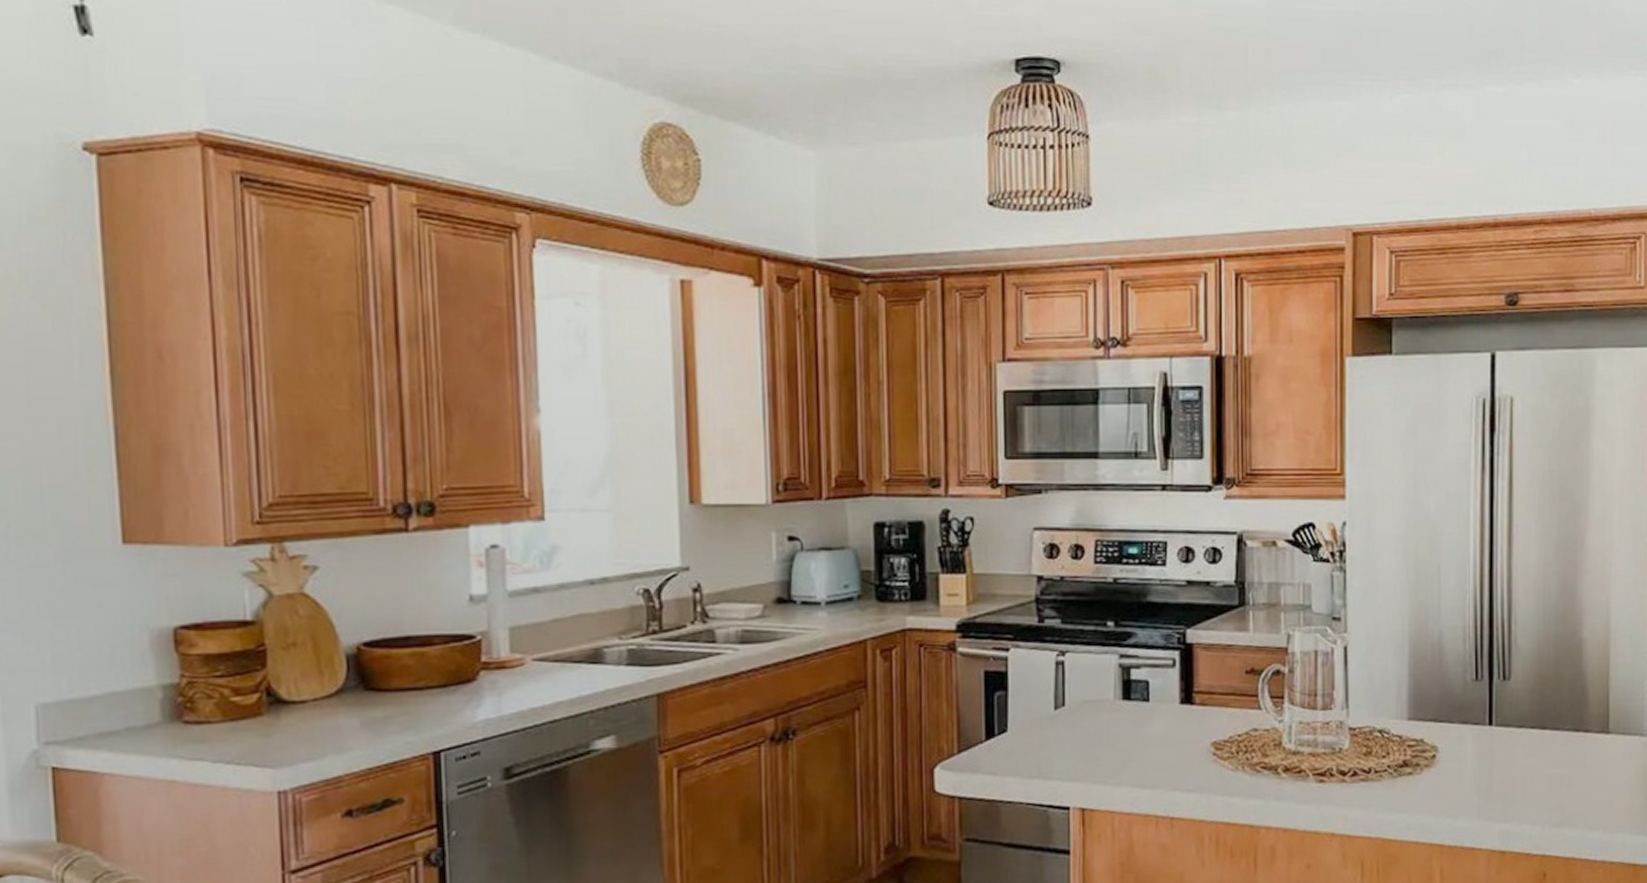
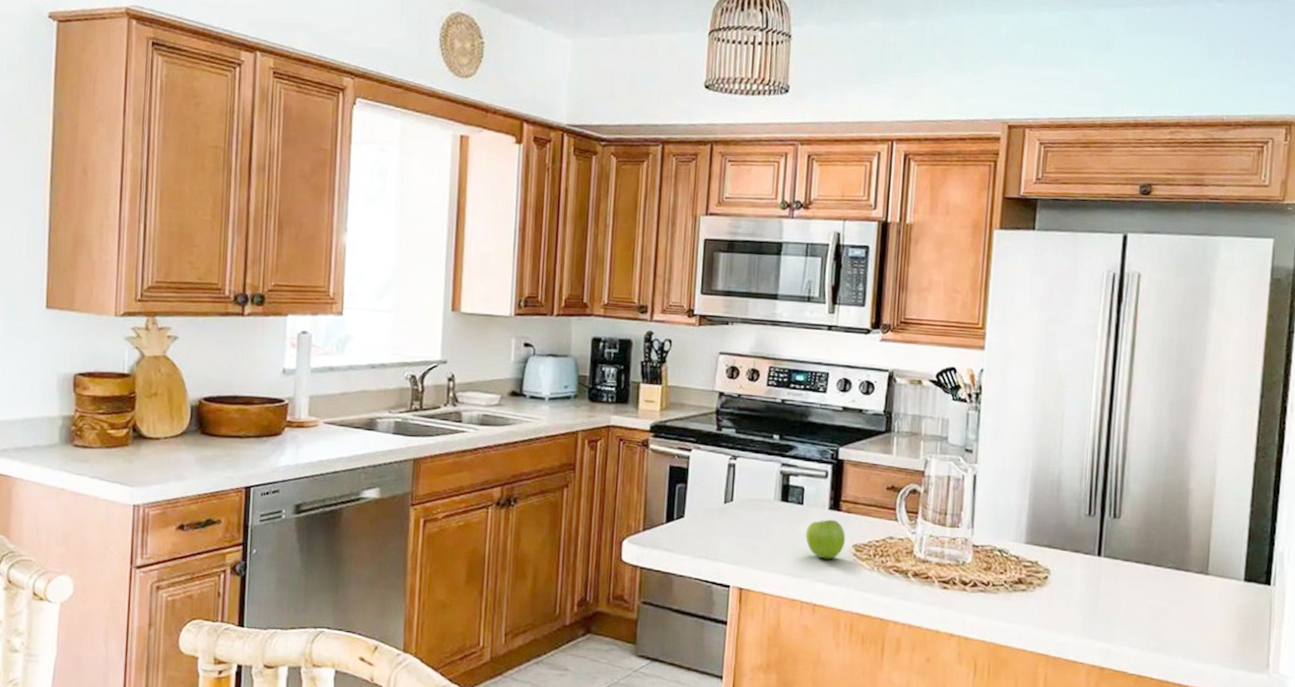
fruit: none [1155,715,1203,763] -> present [806,519,846,559]

